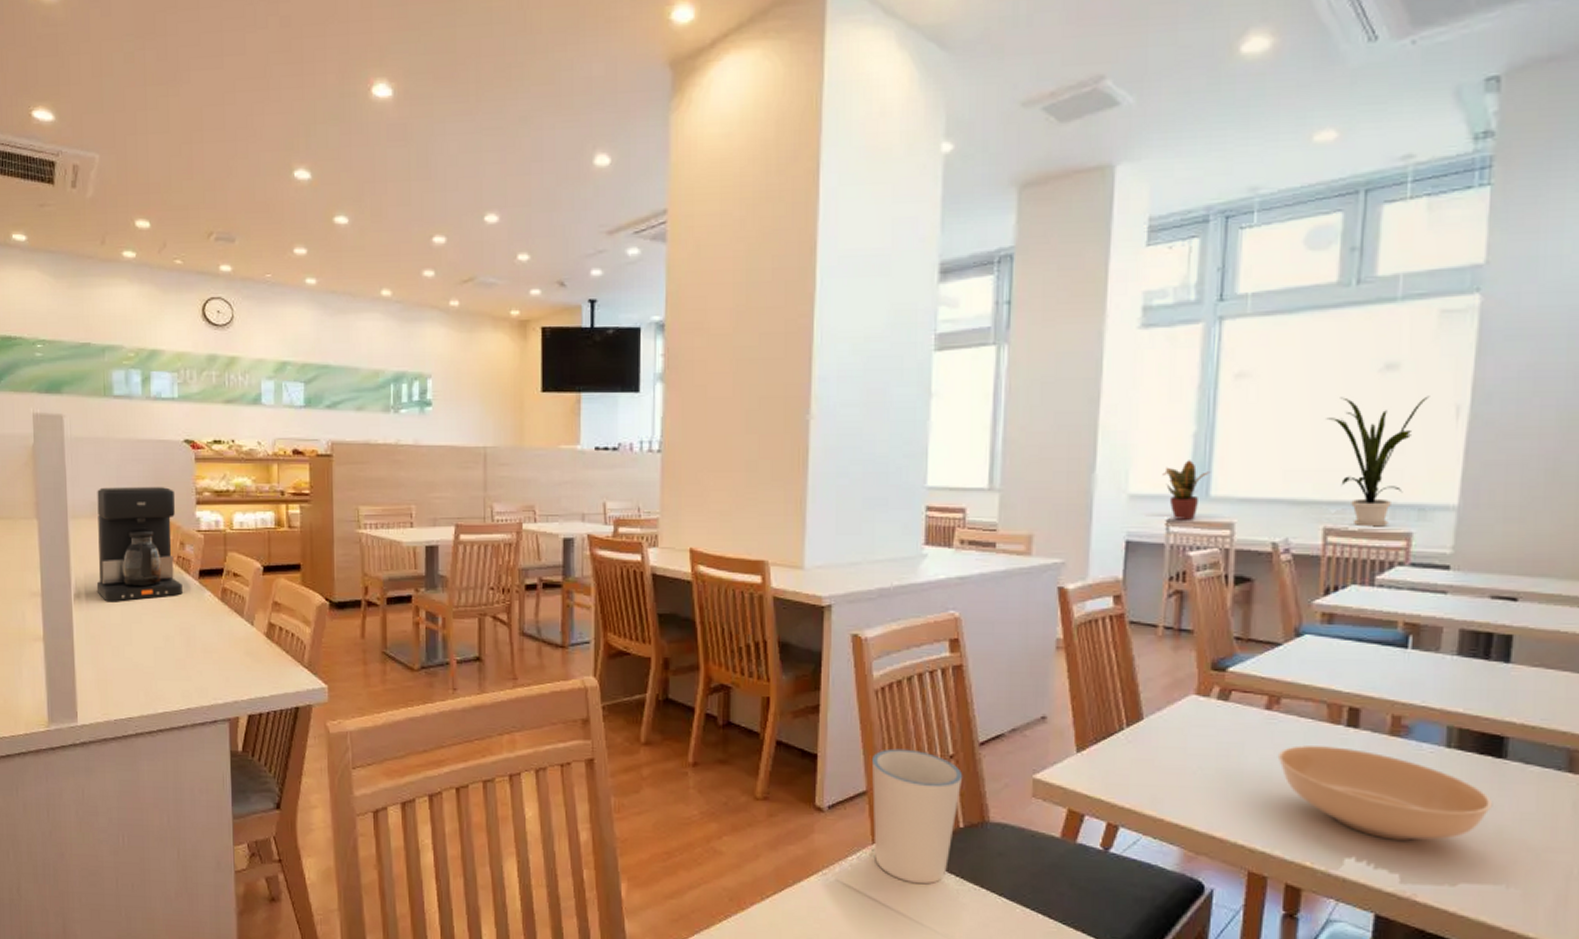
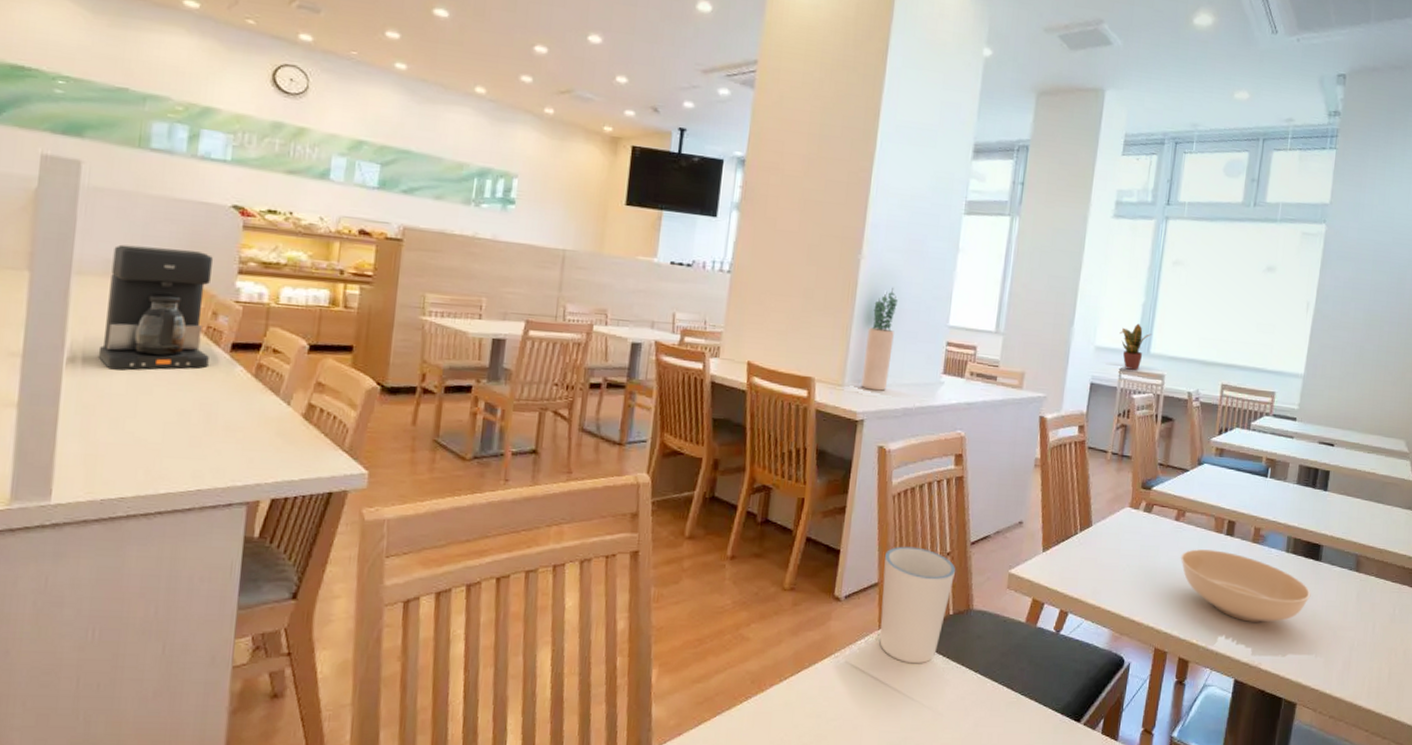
vase: none [824,449,859,570] -> present [861,288,897,391]
house plant: present [1326,396,1430,527] -> none [1228,287,1292,386]

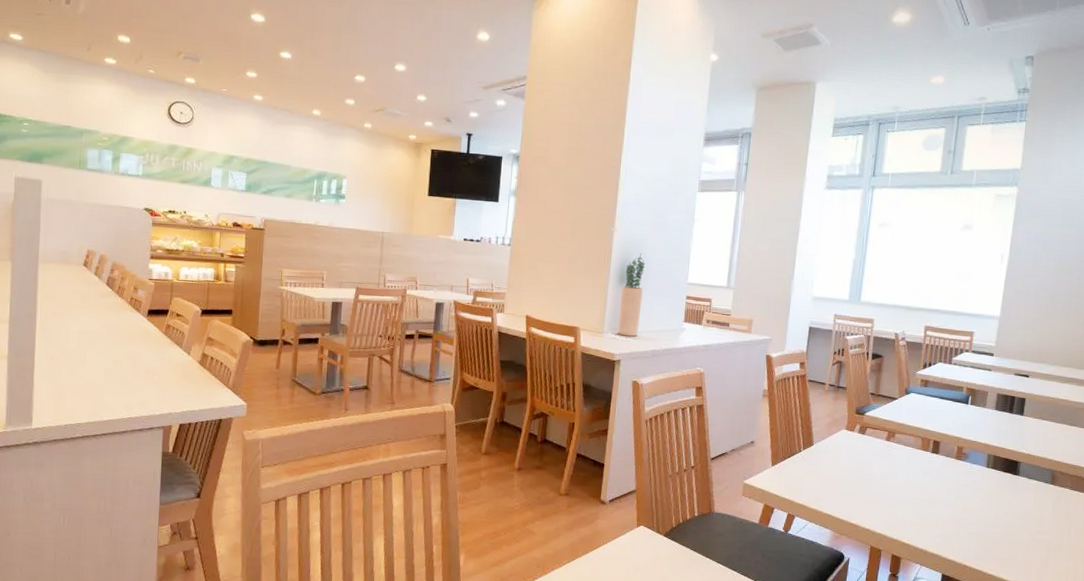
coffee maker: present [97,244,213,371] -> none [58,240,133,332]
cup: present [879,546,956,664] -> none [638,461,700,556]
potted plant: present [1119,323,1151,370] -> none [833,277,861,316]
bowl: present [1180,549,1311,622] -> none [891,464,1010,527]

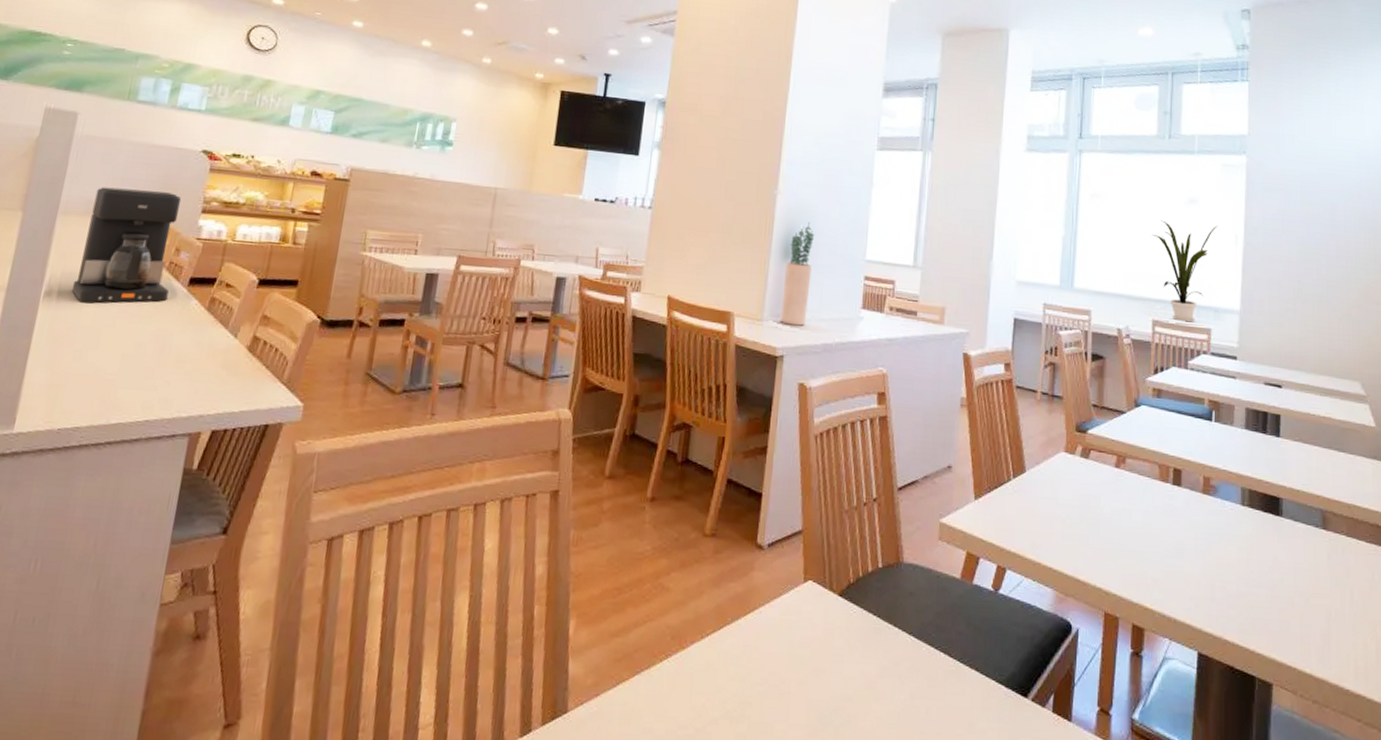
coffee maker: none [58,240,133,332] -> present [71,187,181,304]
house plant: none [930,244,988,327] -> present [1152,220,1218,323]

